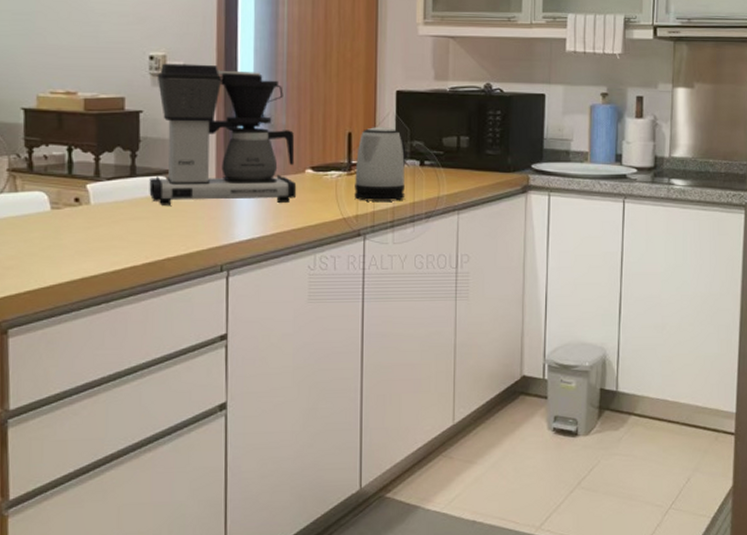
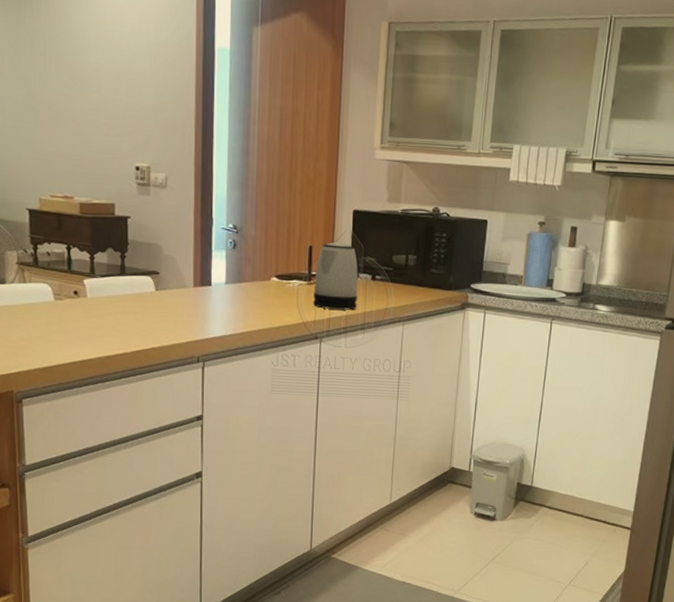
coffee maker: present [149,63,297,205] -> none [136,174,263,306]

